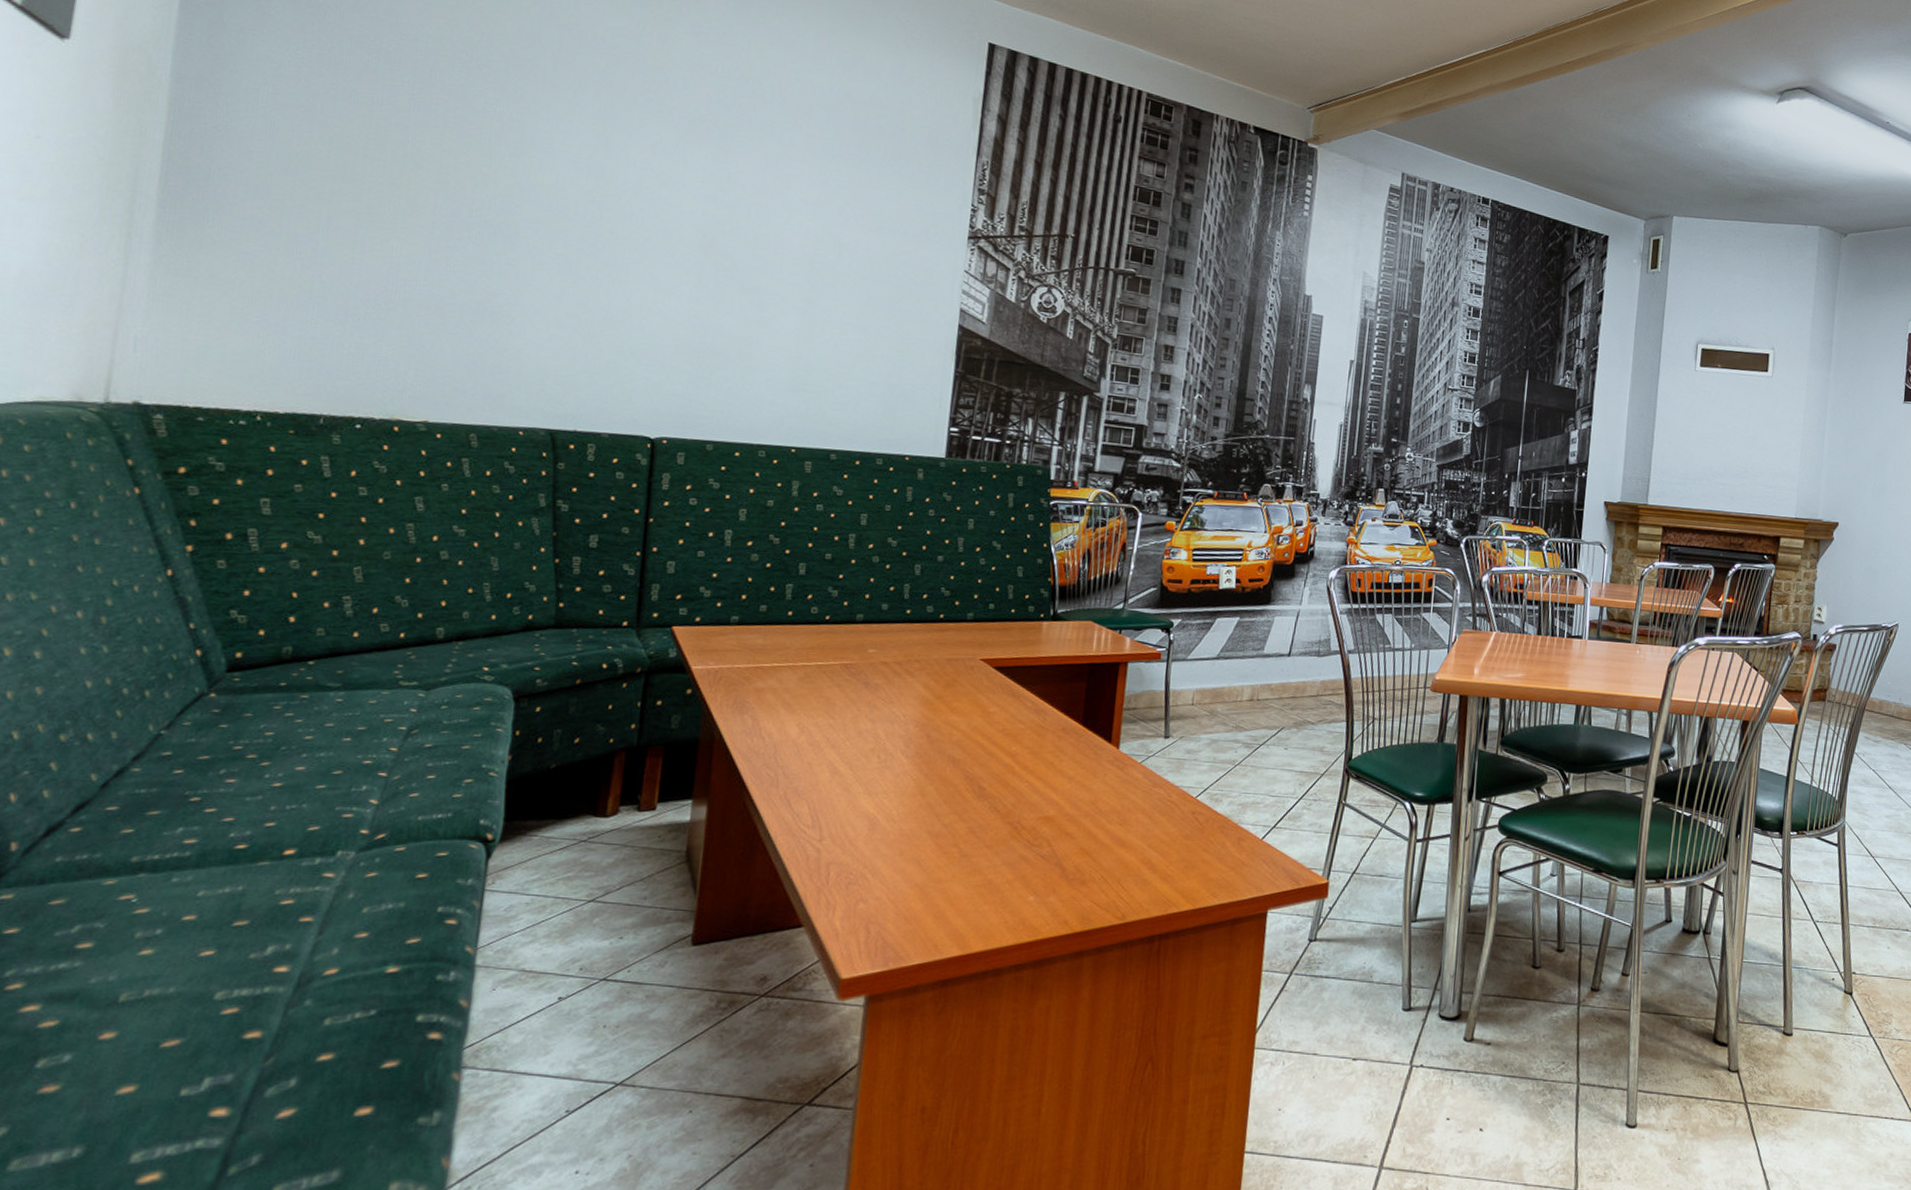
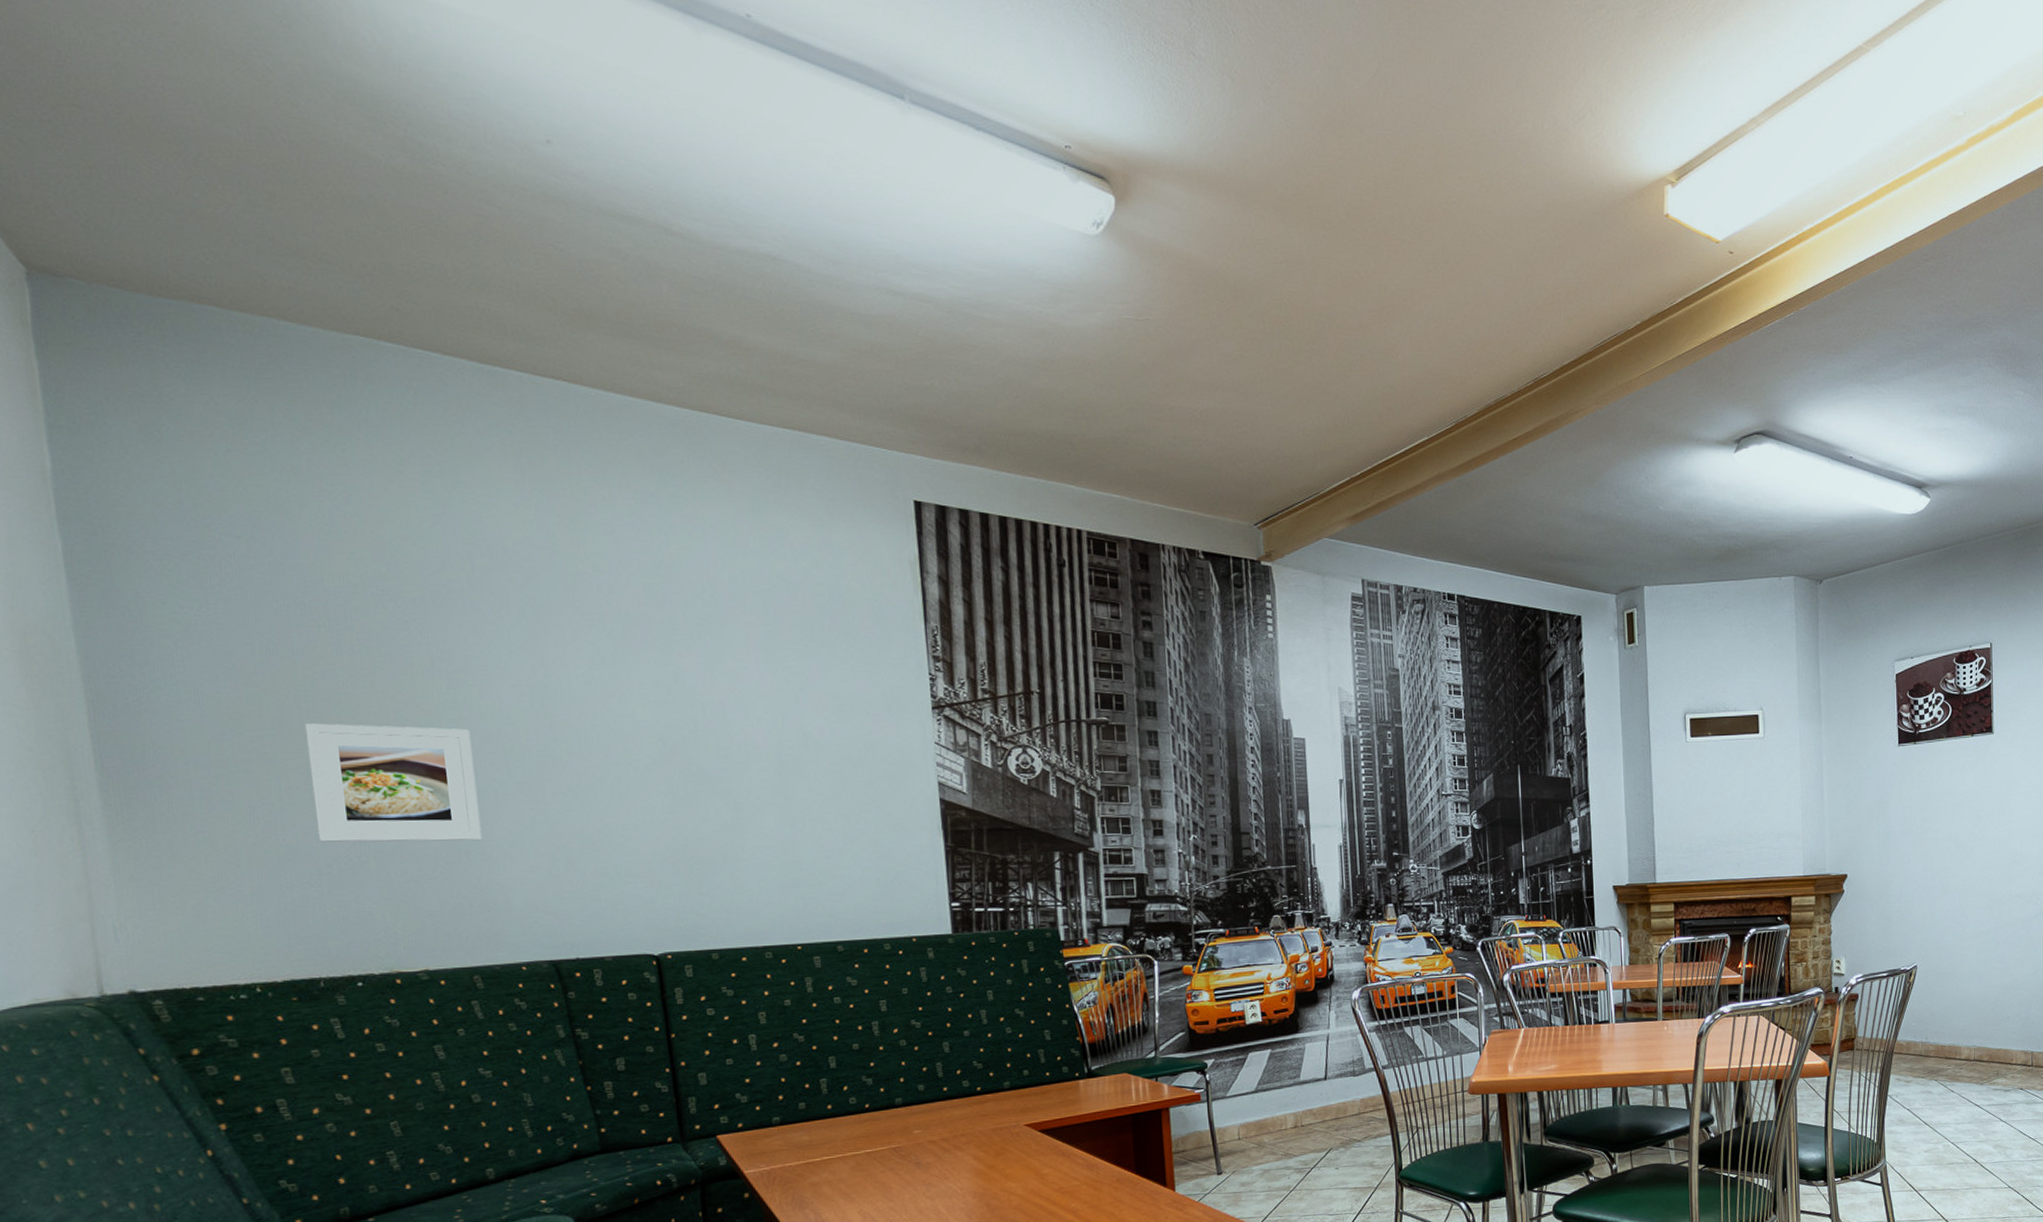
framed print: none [353,170,522,304] -> present [304,723,482,842]

